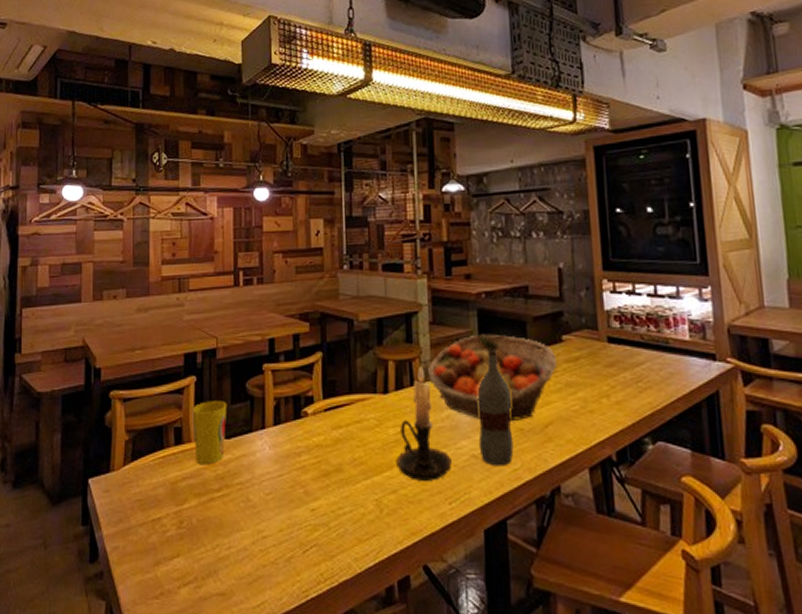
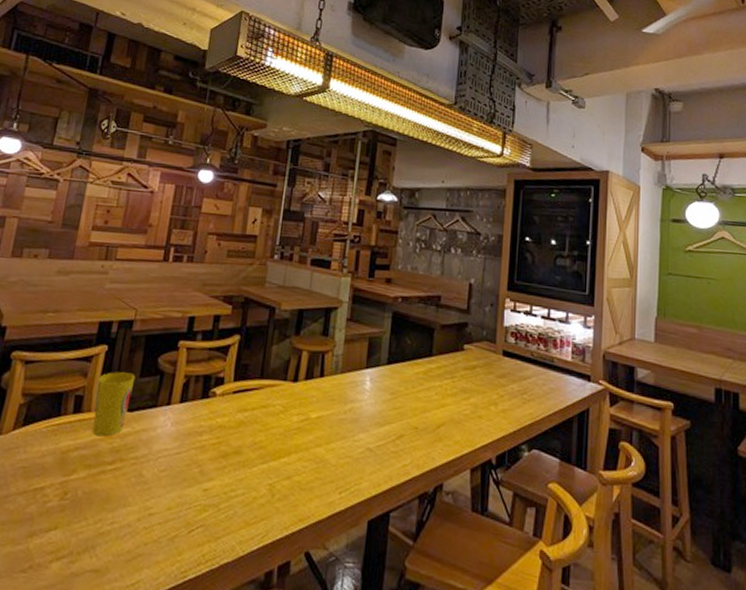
candle holder: present [396,365,452,480] -> none [295,358,348,470]
fruit basket: present [427,334,557,420] -> none [337,335,456,419]
bottle: present [477,348,514,467] -> none [374,349,412,462]

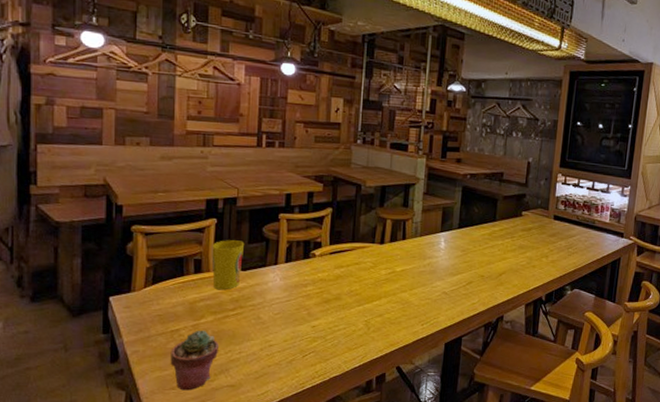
potted succulent: none [26,489,88,575] -> present [170,330,218,391]

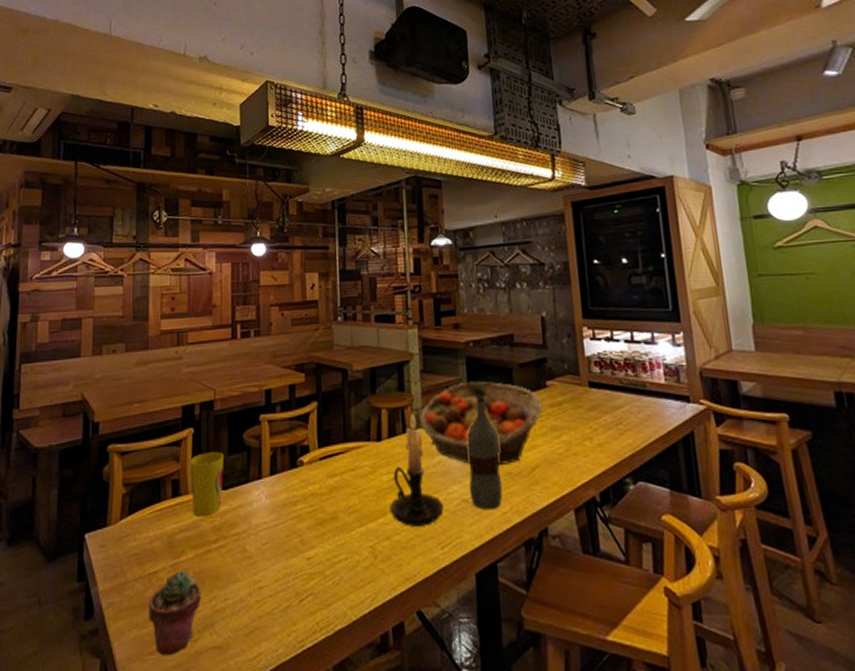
candle holder: none [384,225,427,309] -> present [390,412,443,526]
fruit basket: none [417,205,516,270] -> present [418,381,542,465]
bottle: none [449,217,479,301] -> present [466,395,503,510]

